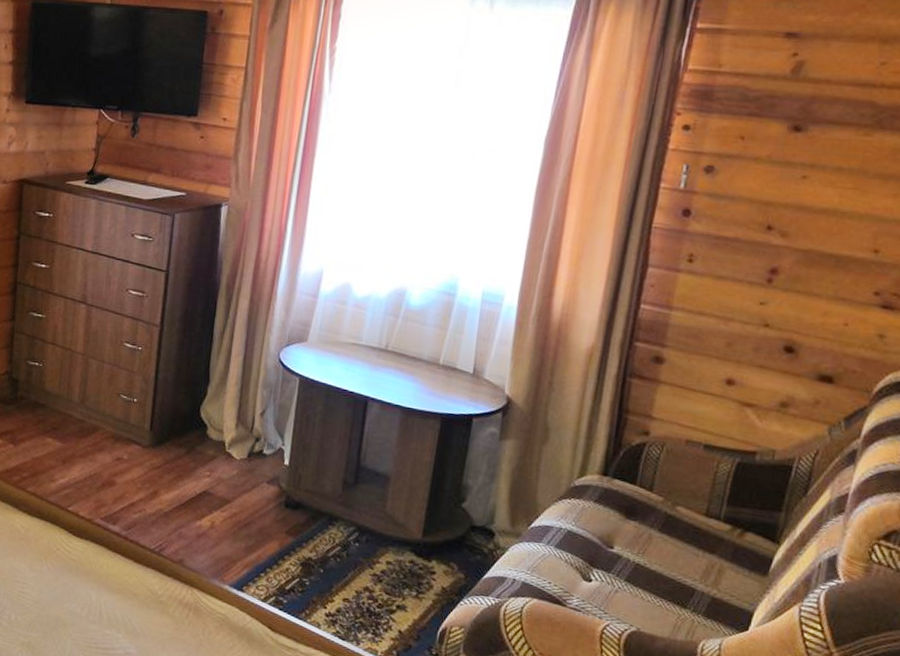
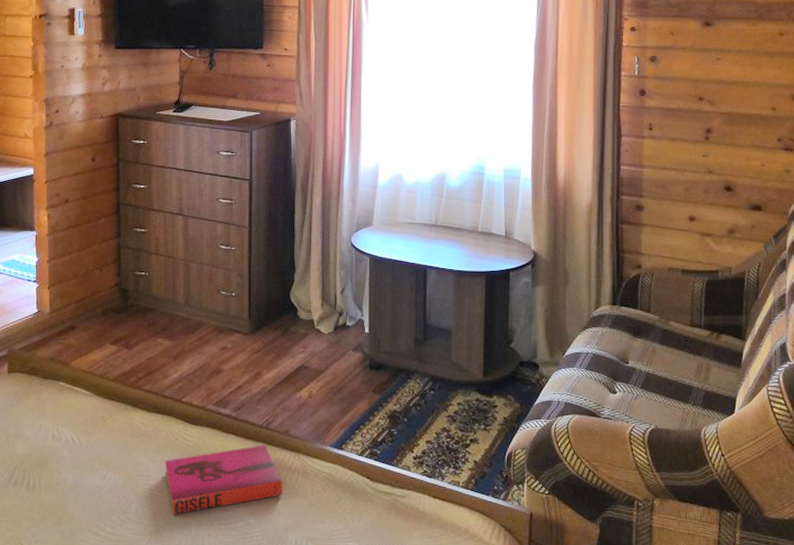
hardback book: none [42,569,171,630] -> present [165,444,282,515]

